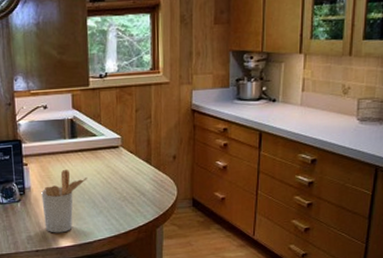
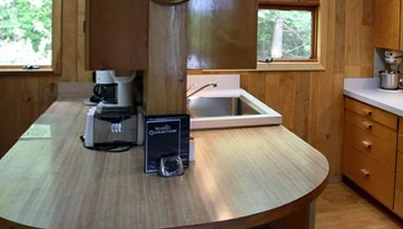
utensil holder: present [41,169,88,233] -> none [204,144,250,207]

